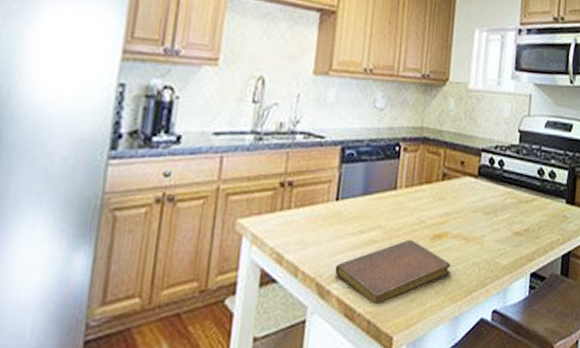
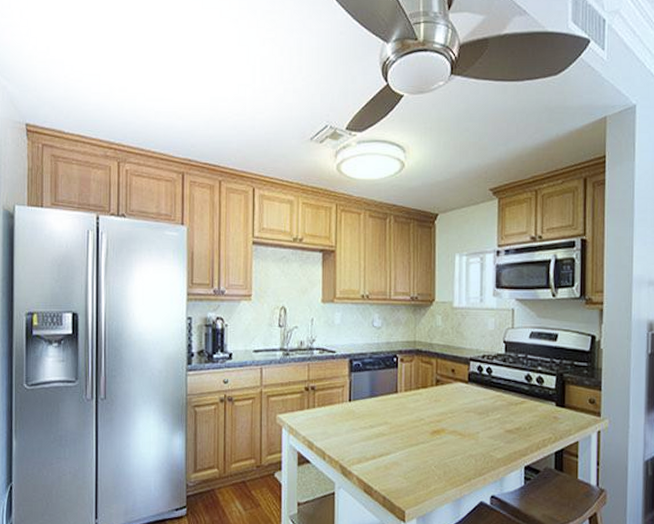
notebook: present [335,239,451,304] -> none [353,433,450,484]

